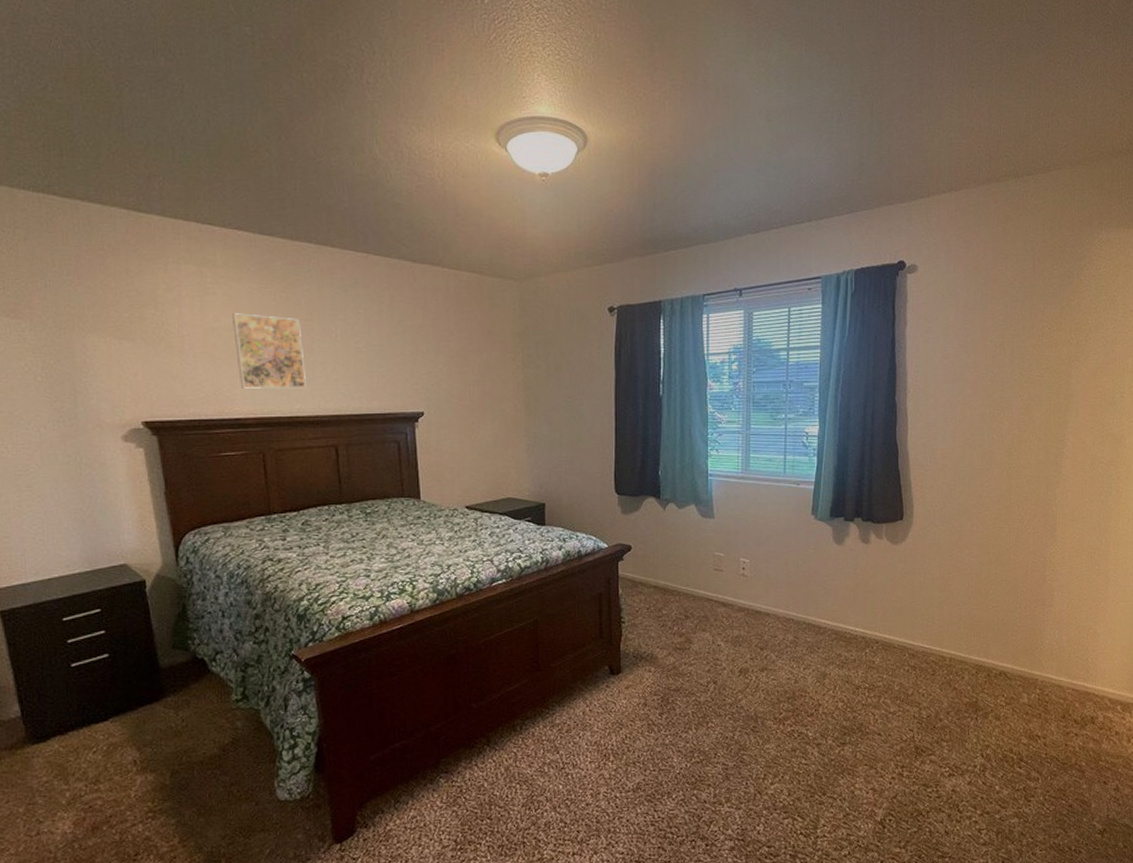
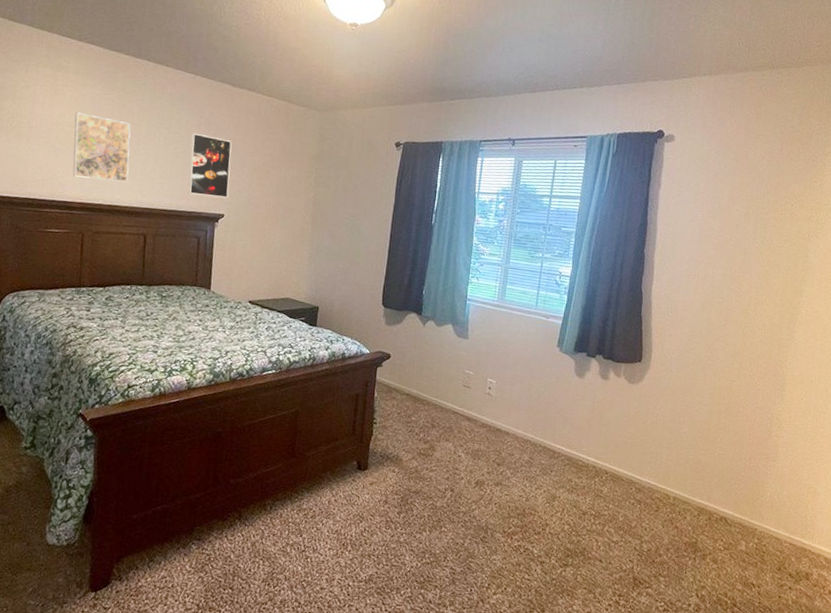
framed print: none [373,322,426,394] -> present [187,132,232,199]

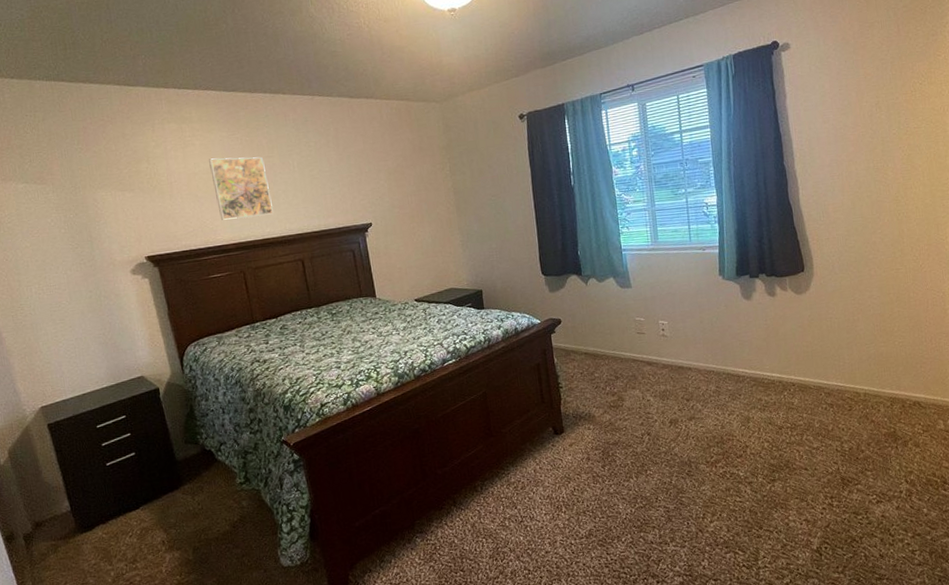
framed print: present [187,132,232,199] -> none [323,151,372,212]

